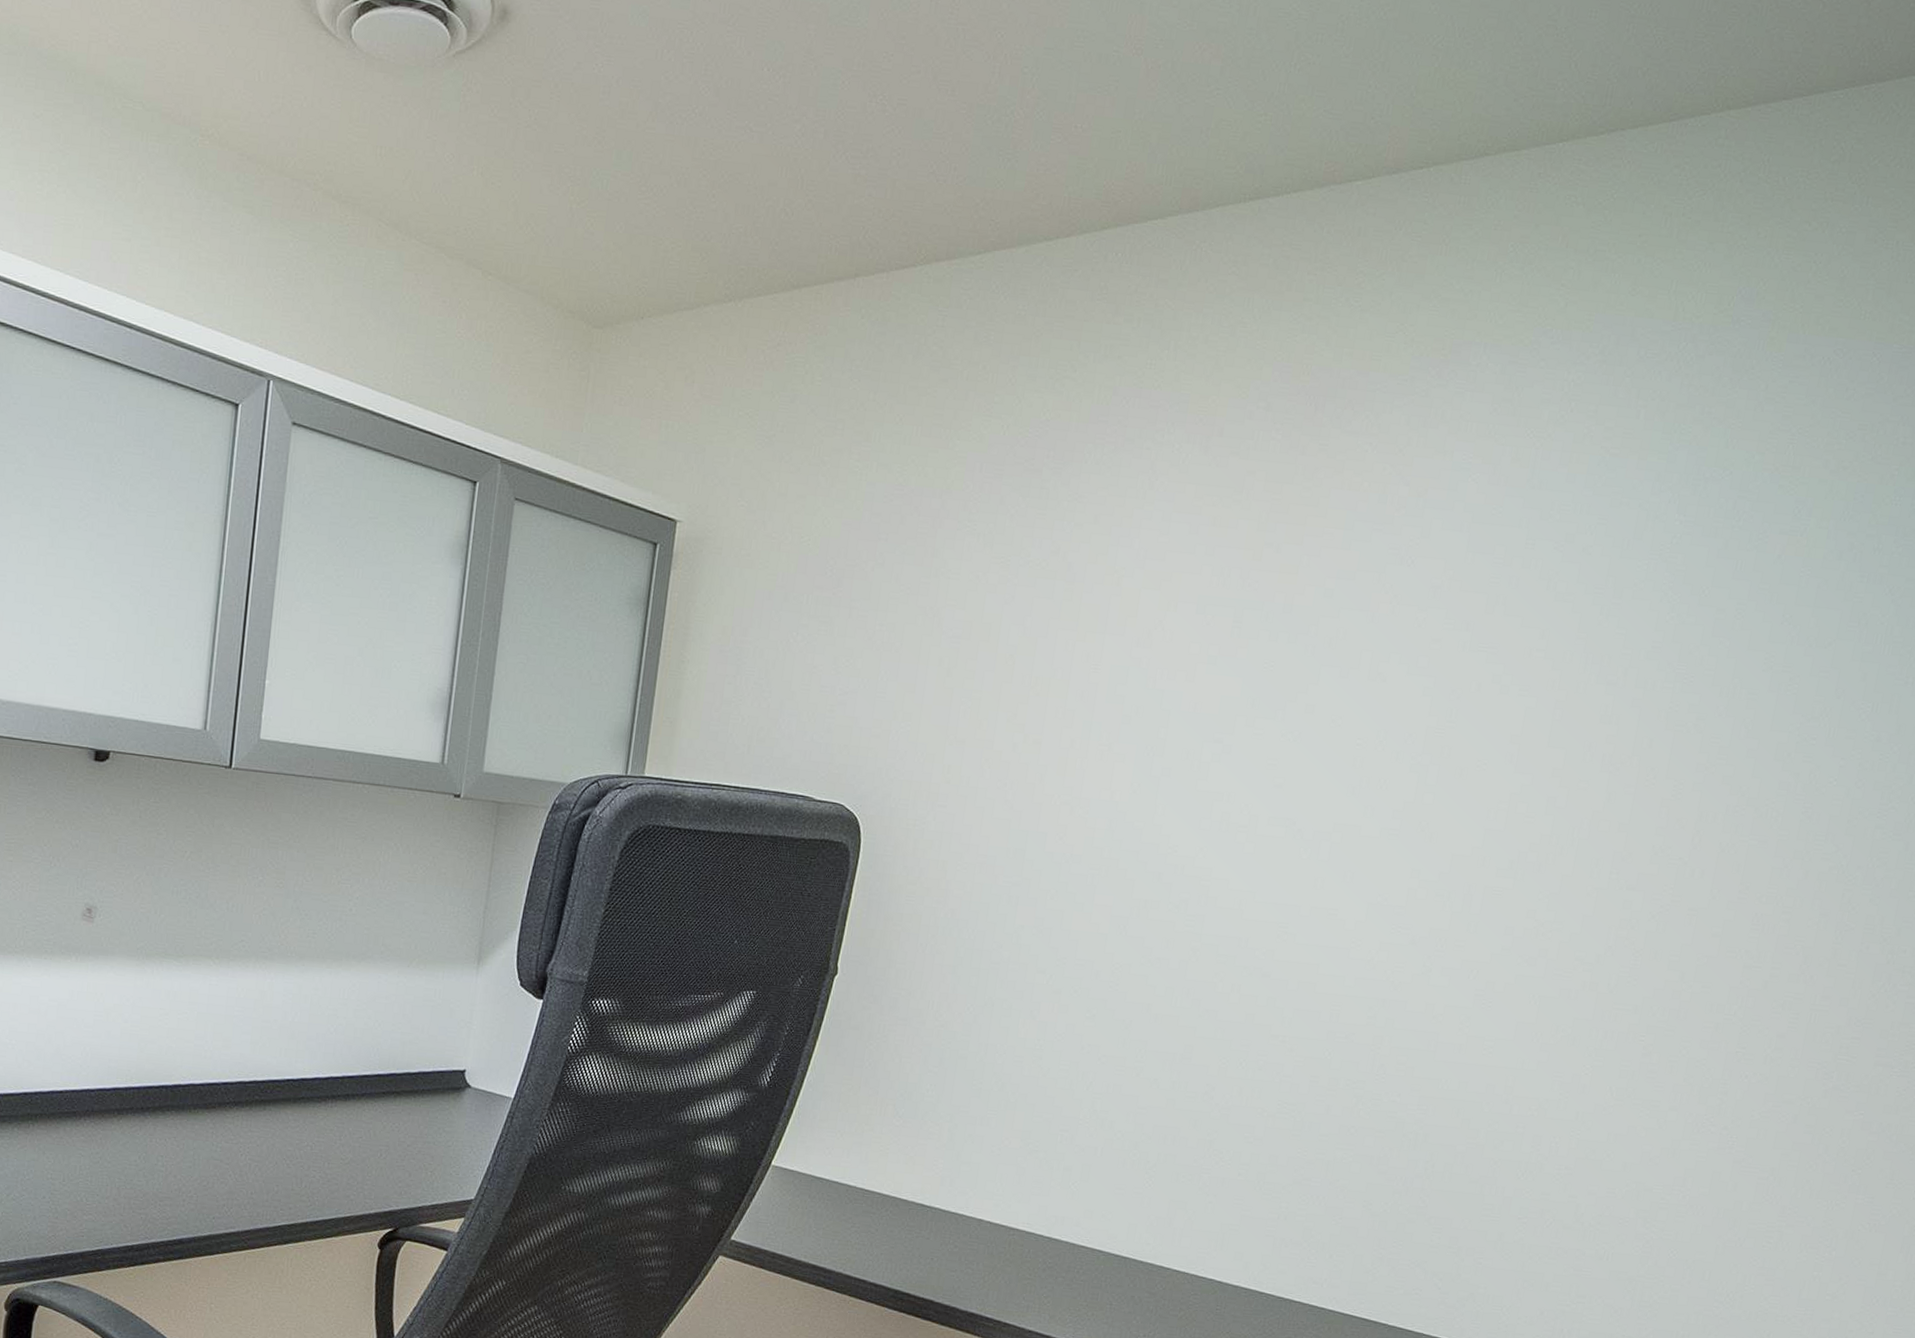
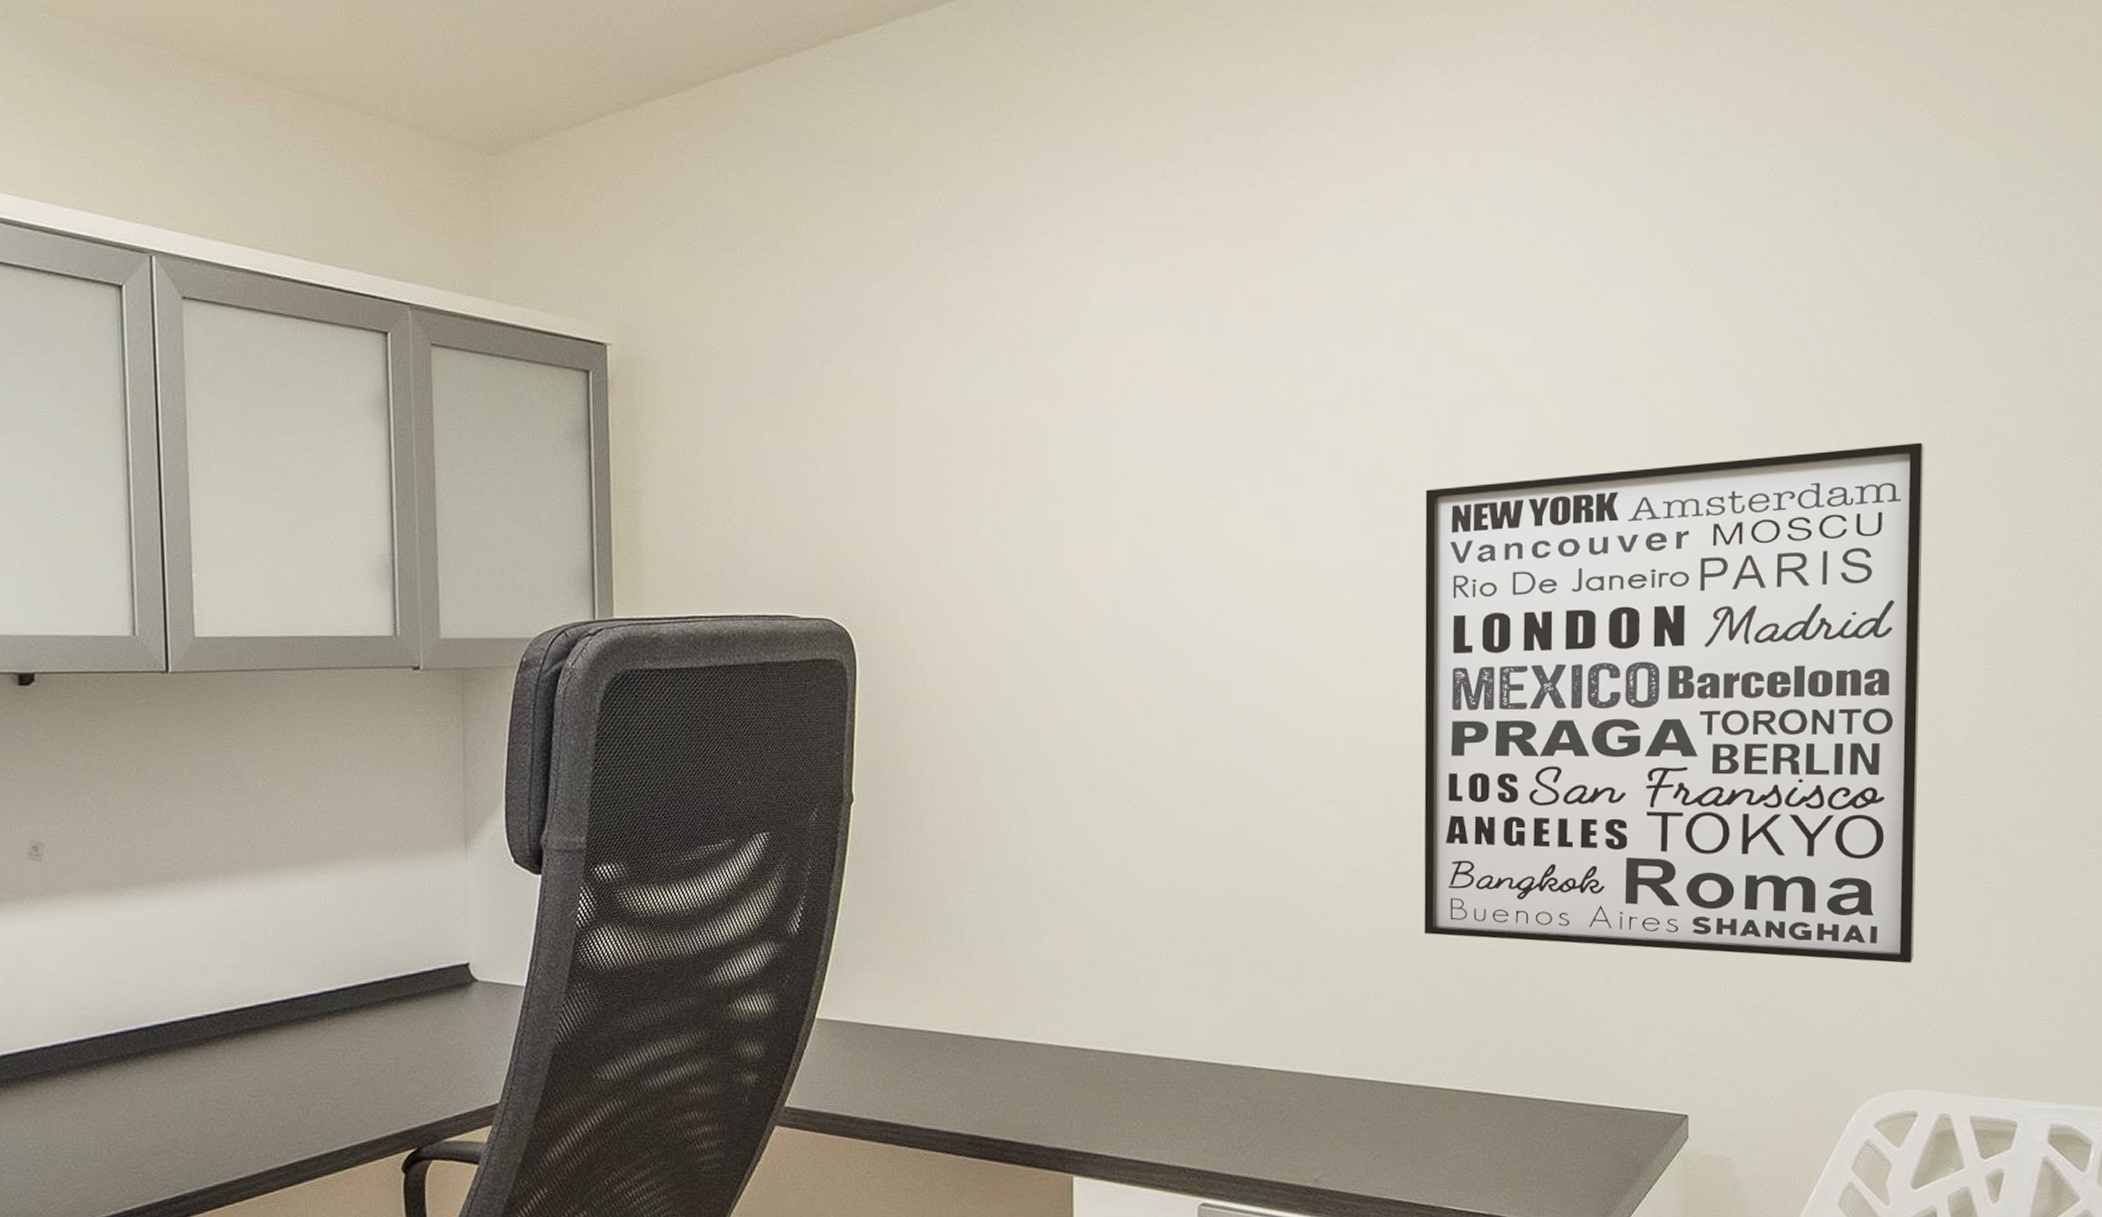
wall art: none [1340,762,1890,1260] -> present [1424,442,1924,963]

